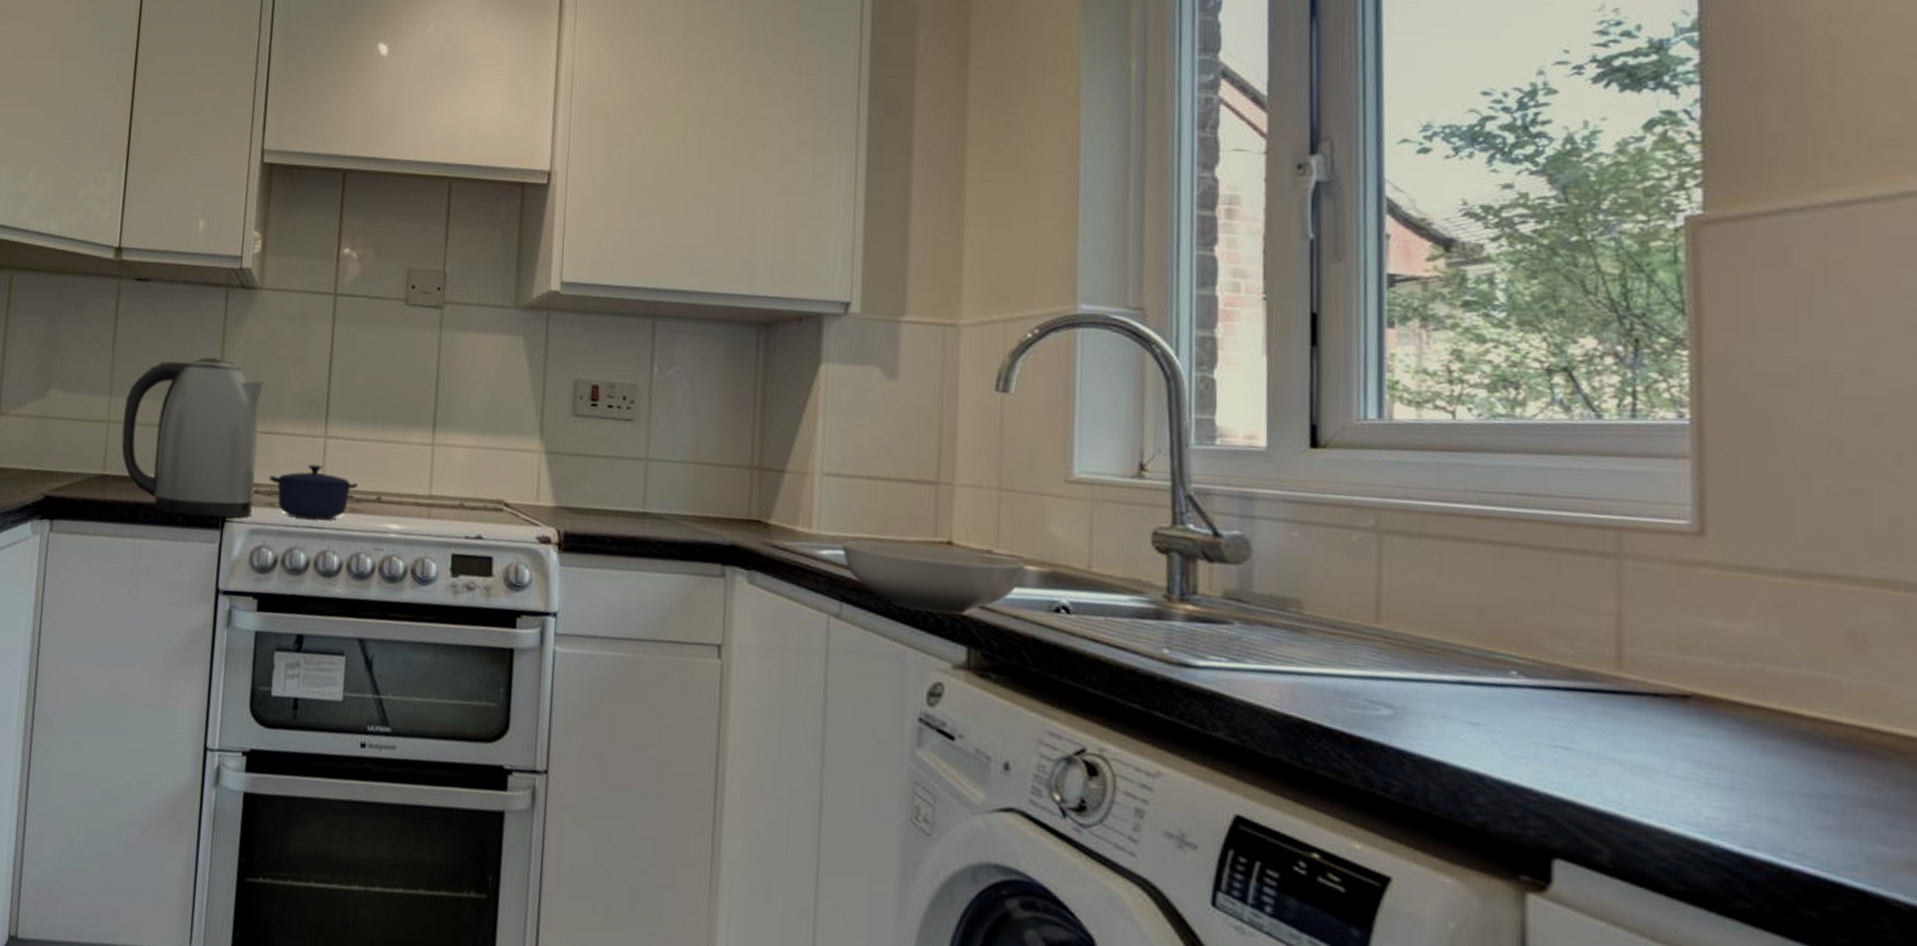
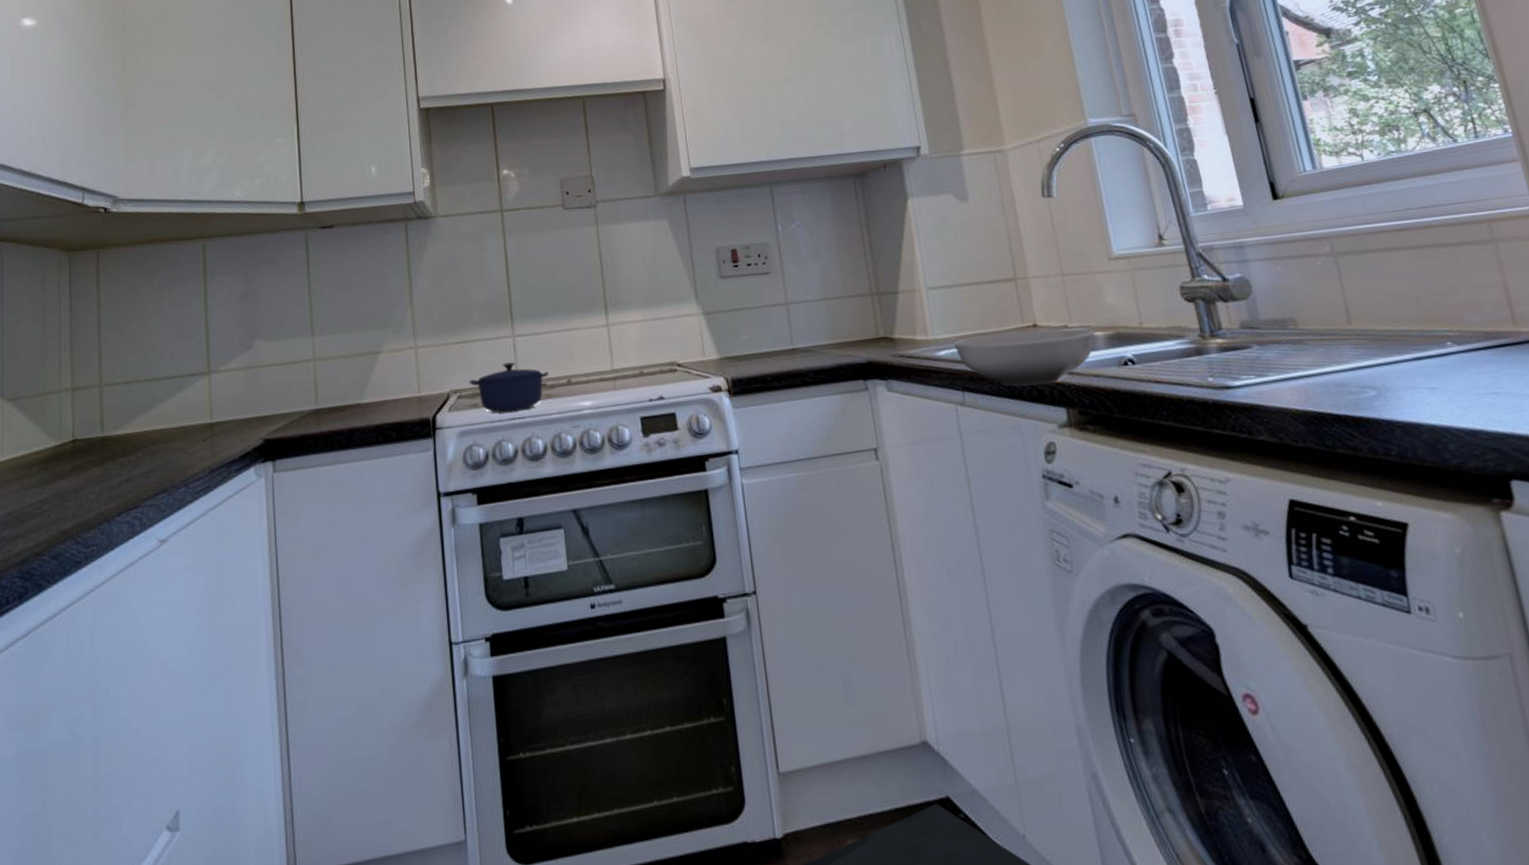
kettle: present [121,357,264,518] -> none [327,284,459,434]

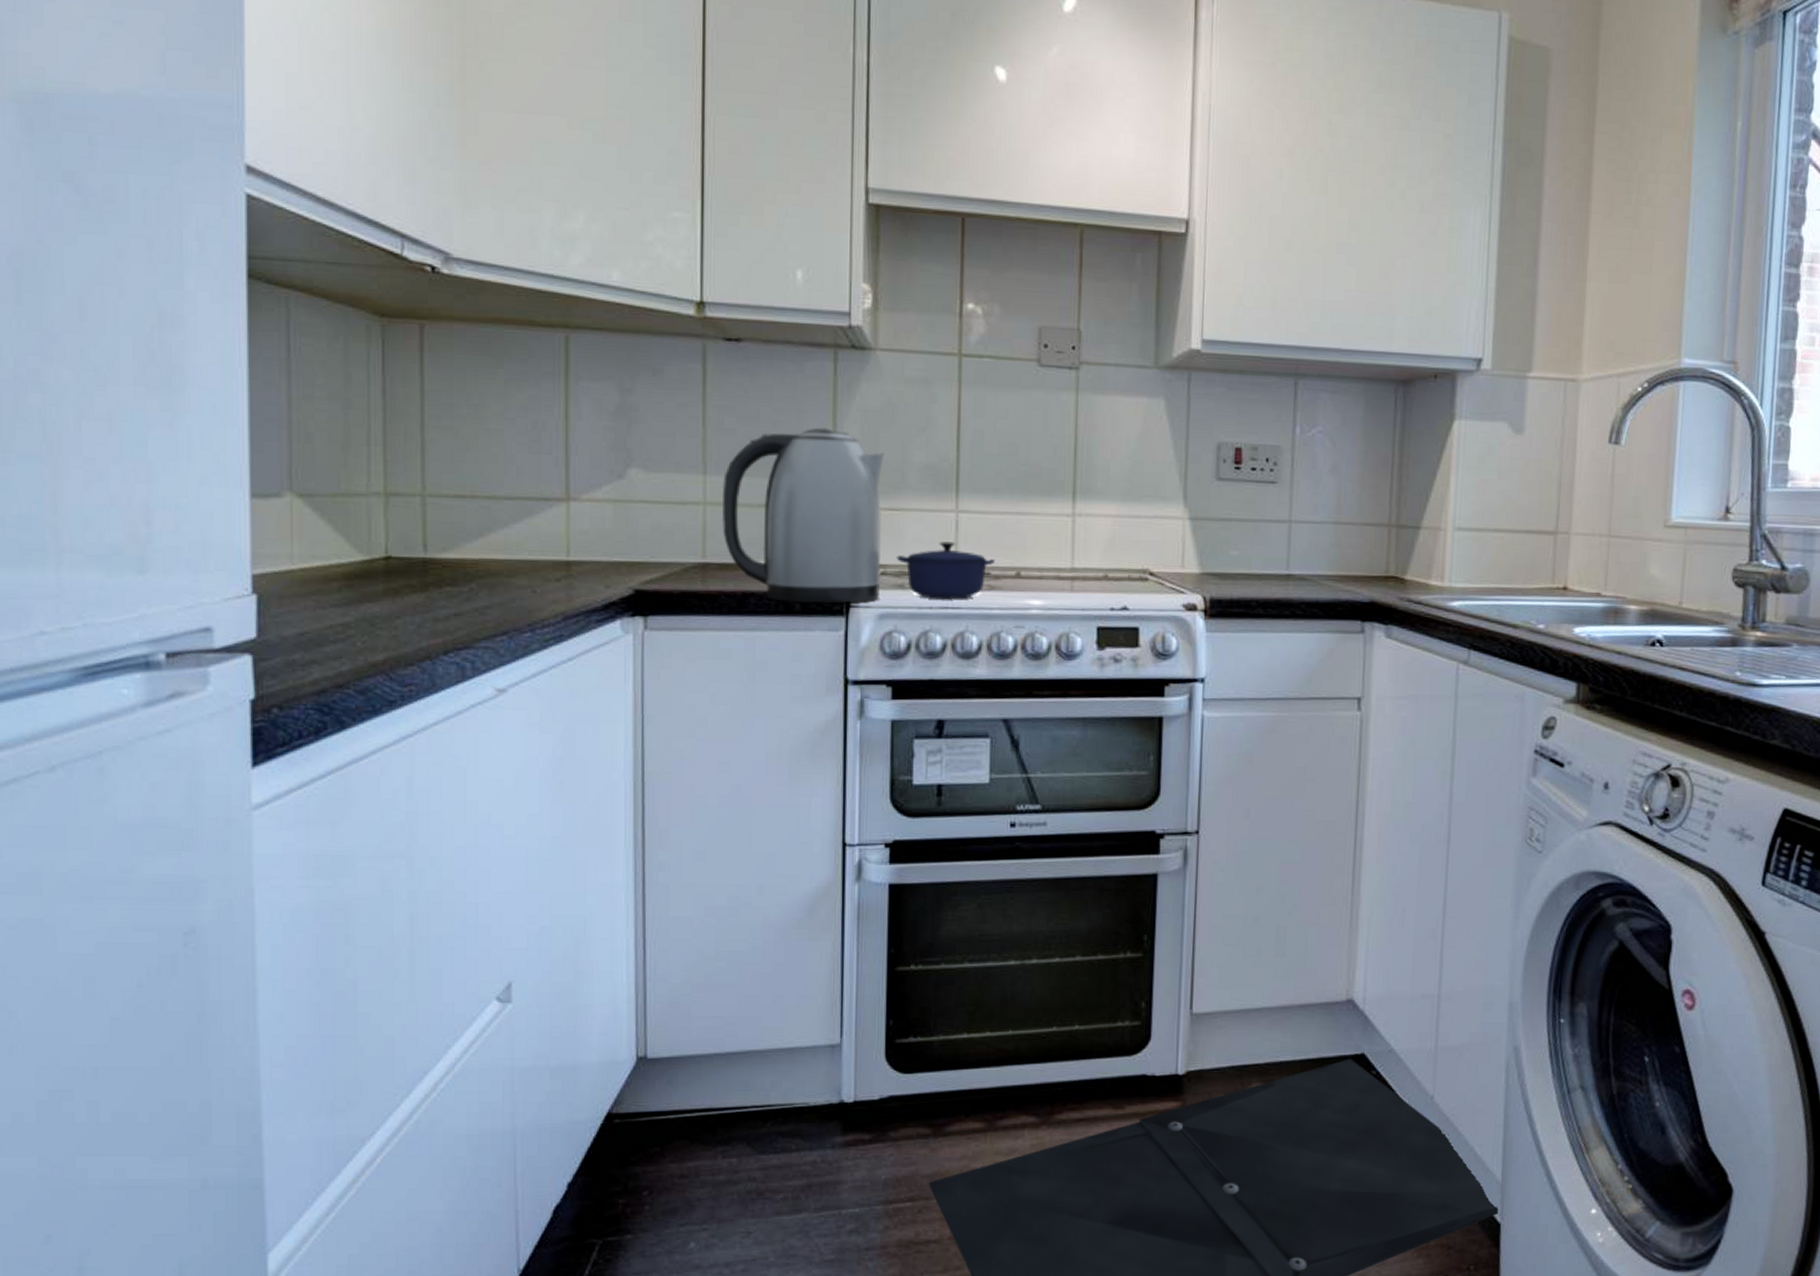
kettle: none [327,284,459,434] -> present [721,427,884,604]
bowl: present [952,328,1095,387] -> none [1469,591,1629,655]

